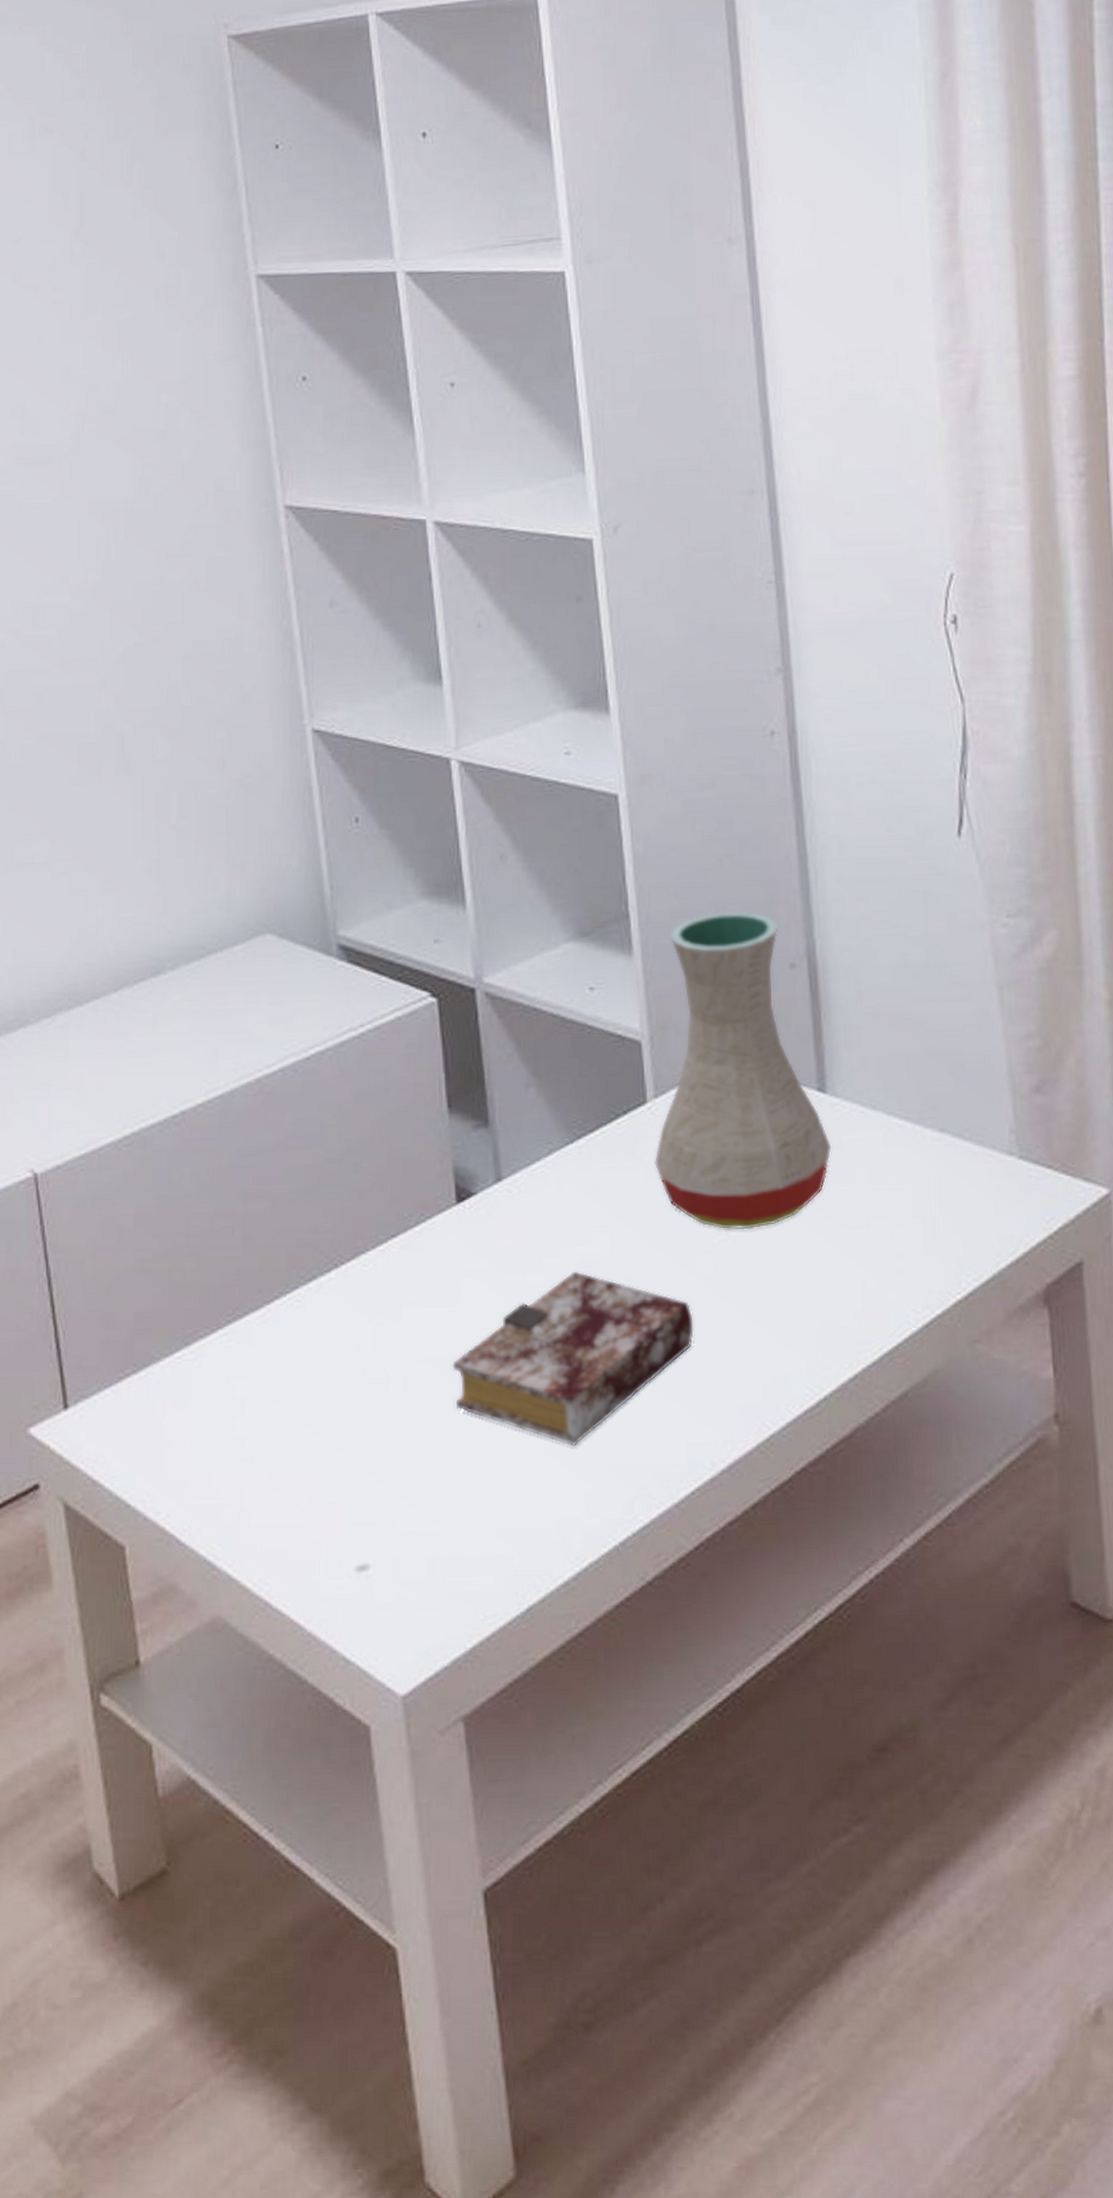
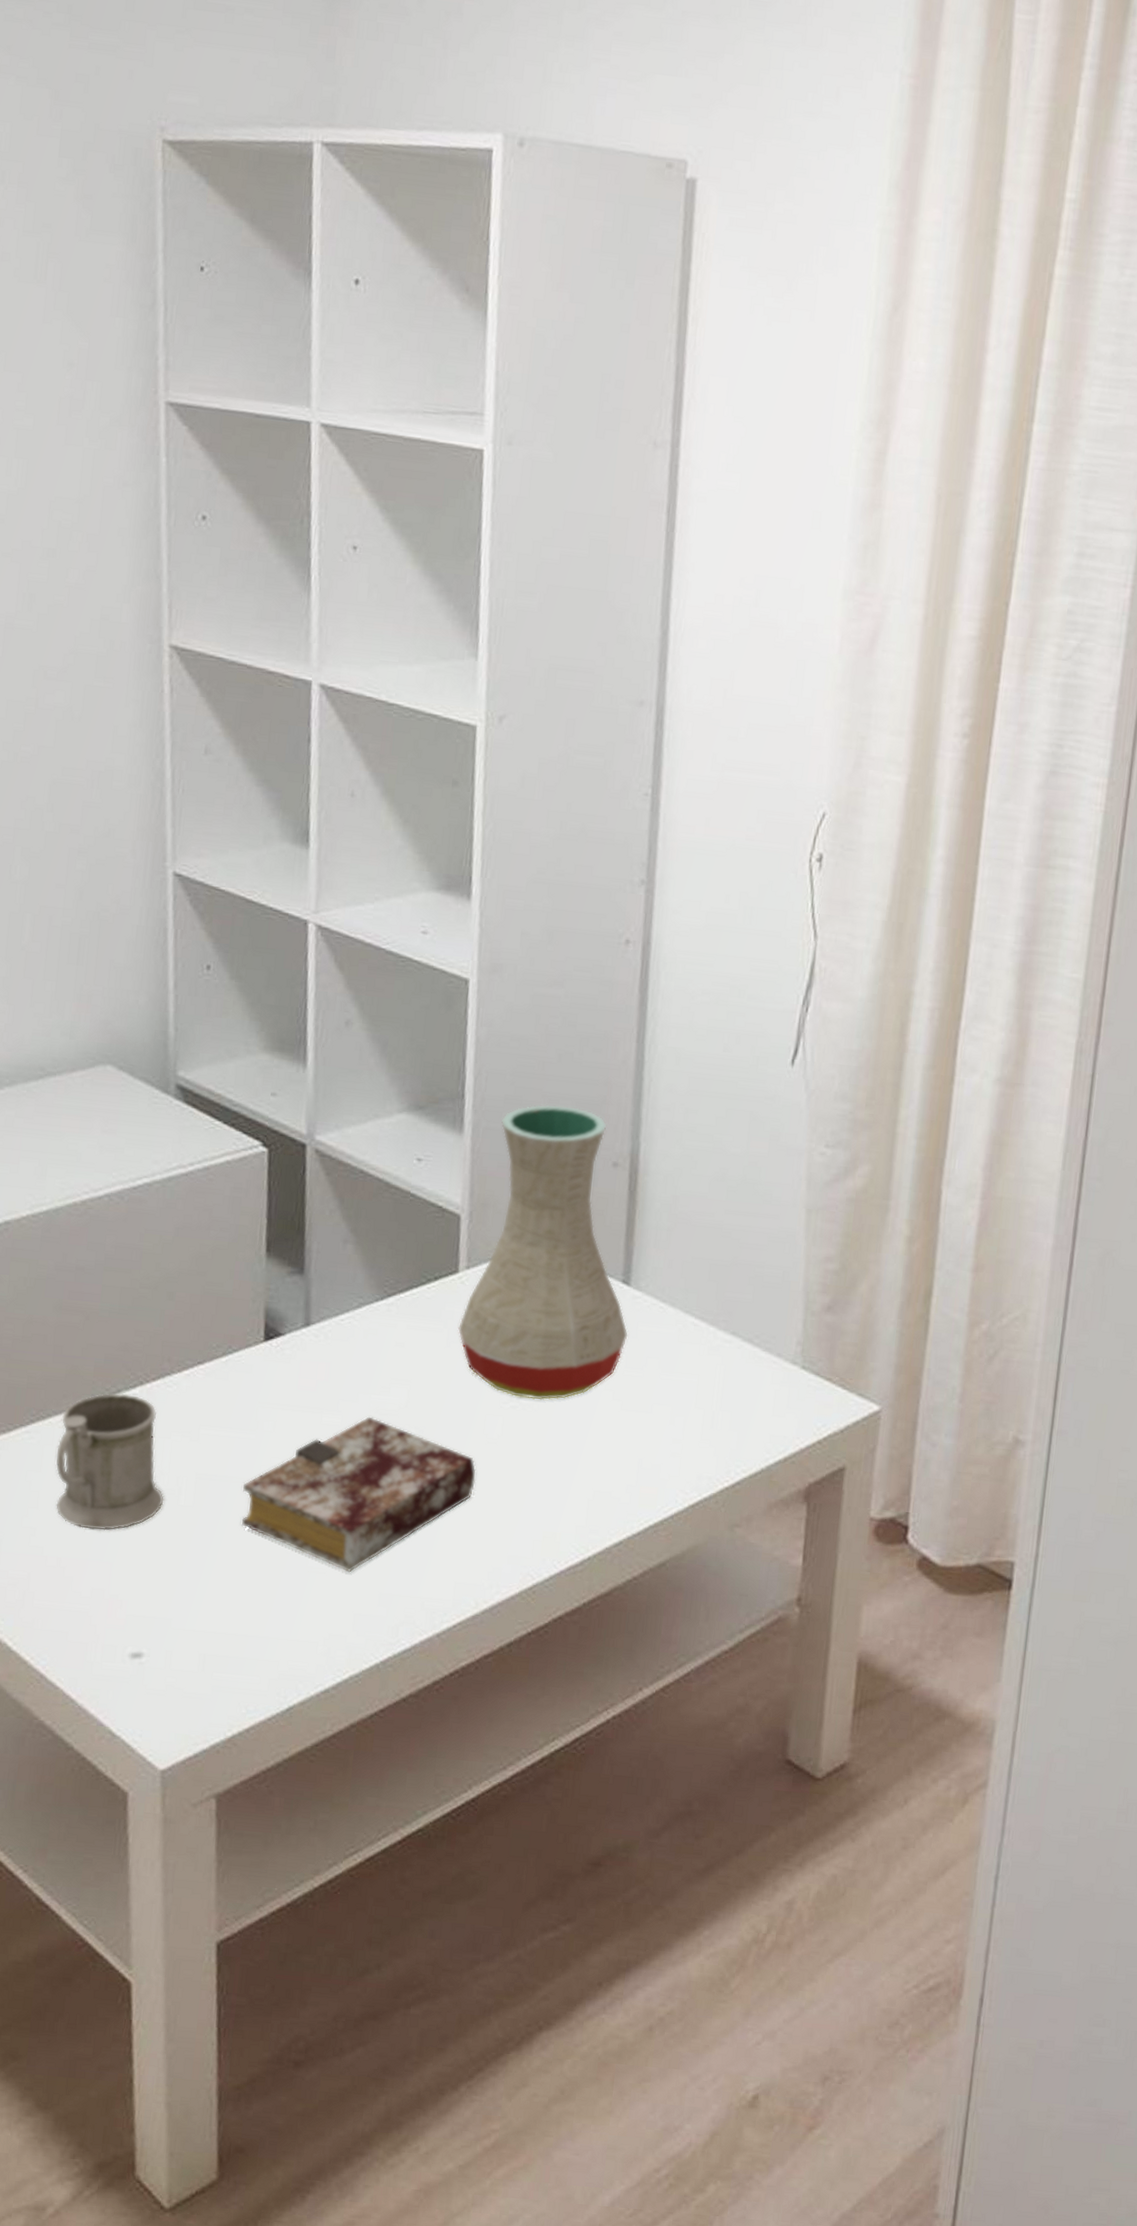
mug: none [257,1279,373,1433] -> present [55,1393,164,1531]

